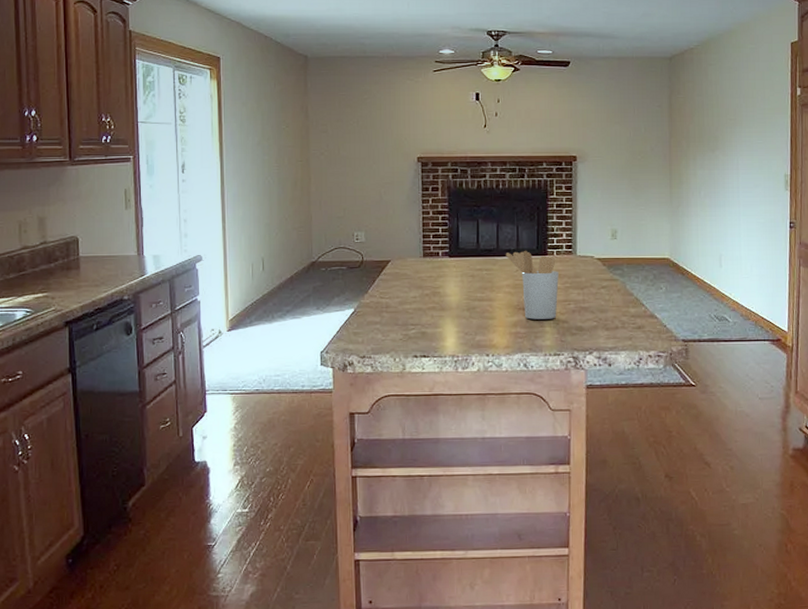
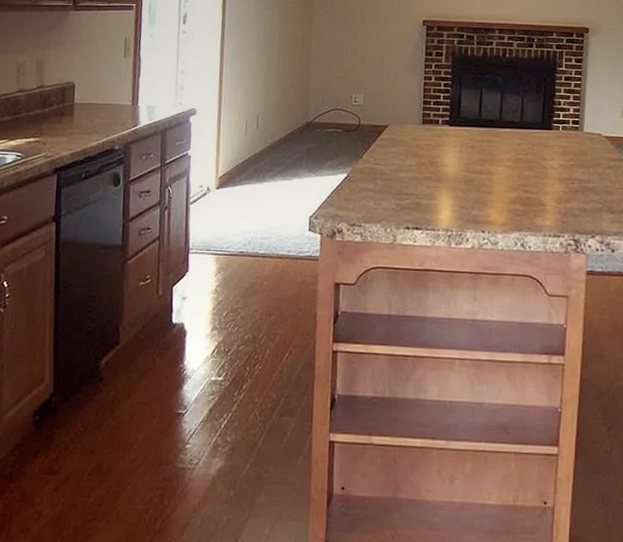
utensil holder: present [505,250,559,320] -> none [508,123,563,198]

